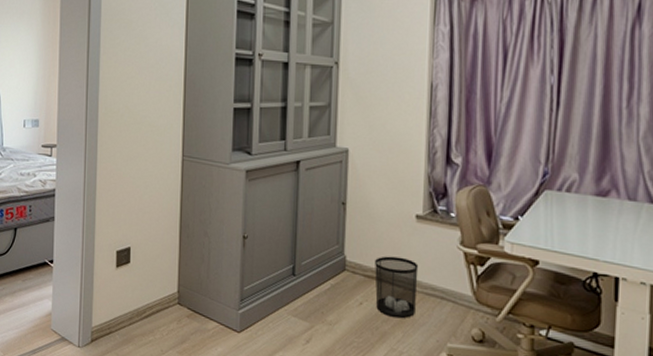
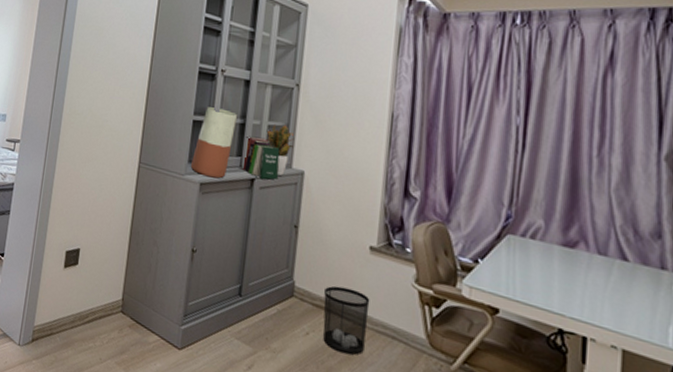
vase: none [234,93,279,164] -> present [190,107,238,179]
books: none [283,119,324,161] -> present [238,136,280,180]
potted plant: none [309,104,337,155] -> present [267,123,295,176]

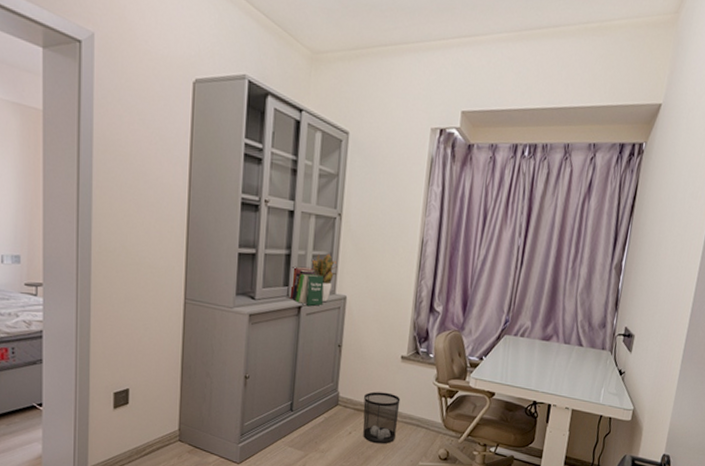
vase: present [190,107,238,179] -> none [238,239,284,309]

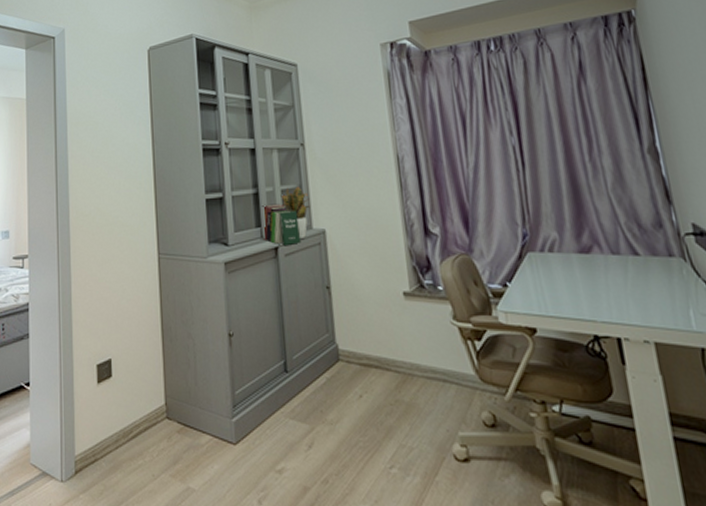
waste bin: present [363,391,401,443] -> none [369,340,419,407]

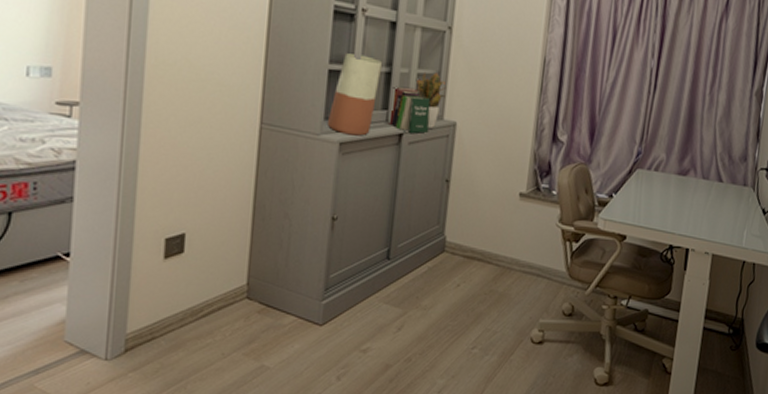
vase: none [211,182,250,255] -> present [327,53,383,136]

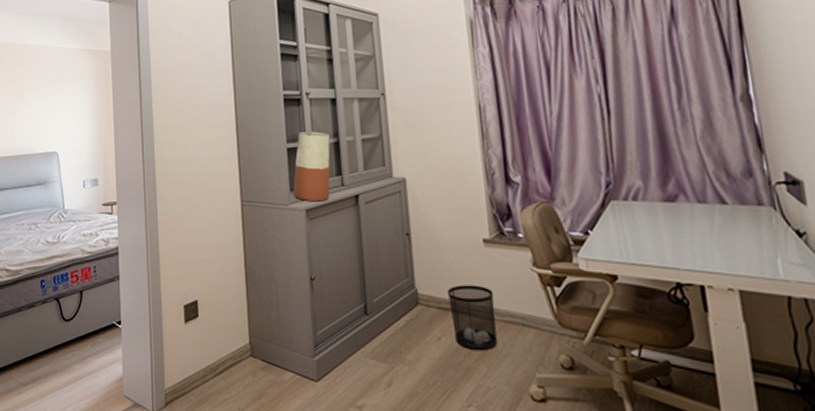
books: present [384,87,431,134] -> none [340,152,382,194]
potted plant: present [416,71,446,129] -> none [362,136,391,187]
waste bin: none [474,235,519,297] -> present [448,285,497,350]

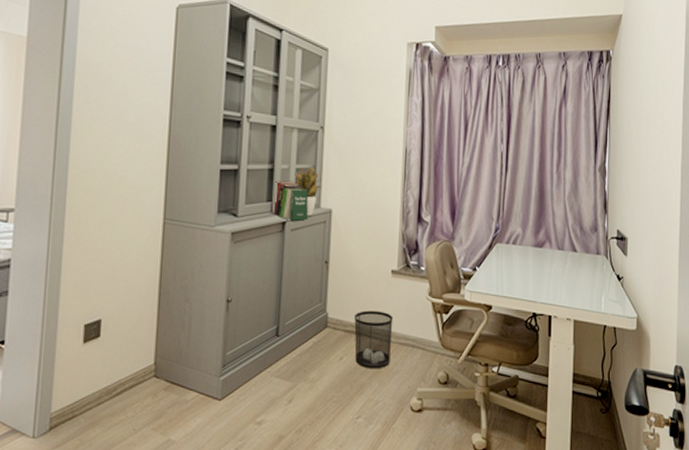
vase: present [292,131,331,202] -> none [220,155,266,226]
books: none [340,152,382,194] -> present [269,181,309,222]
potted plant: none [362,136,391,187] -> present [295,166,322,216]

